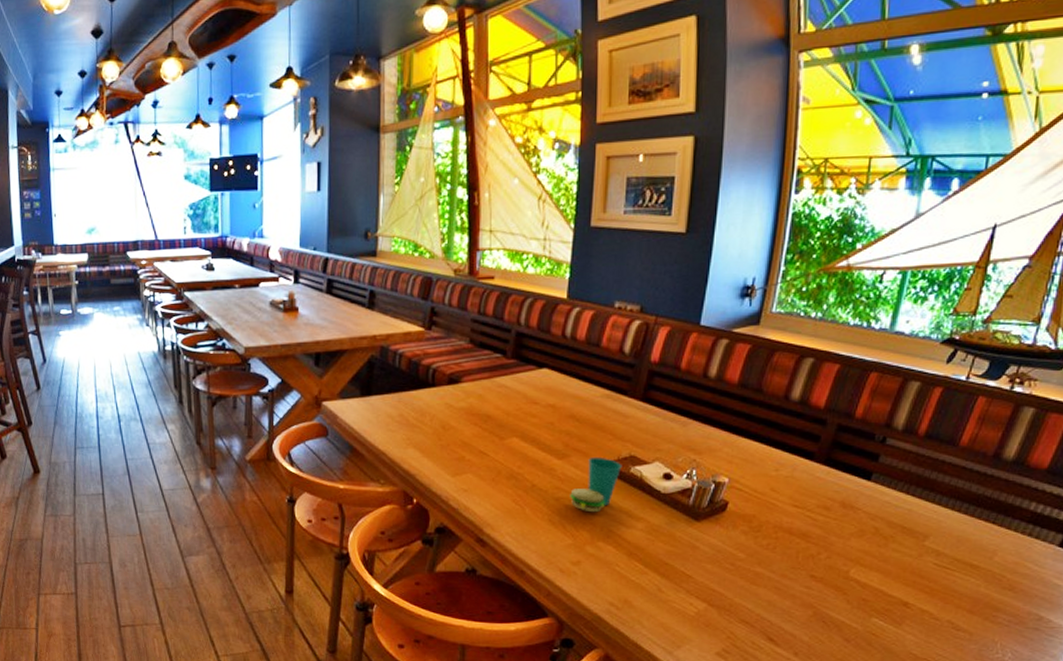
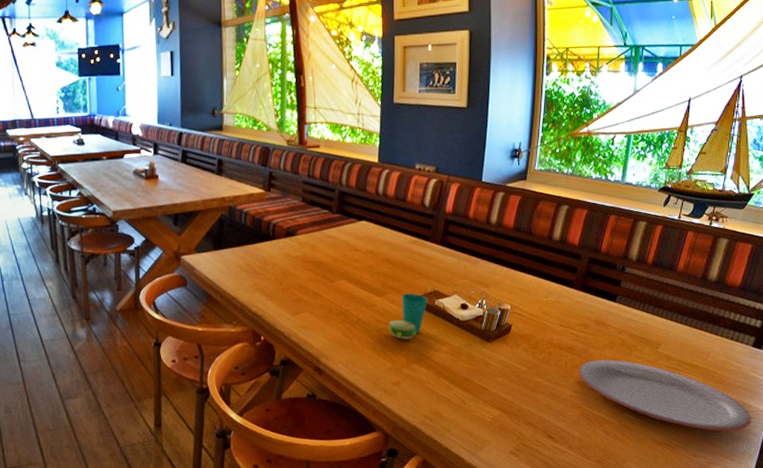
plate: none [813,550,1050,650] -> present [578,359,752,431]

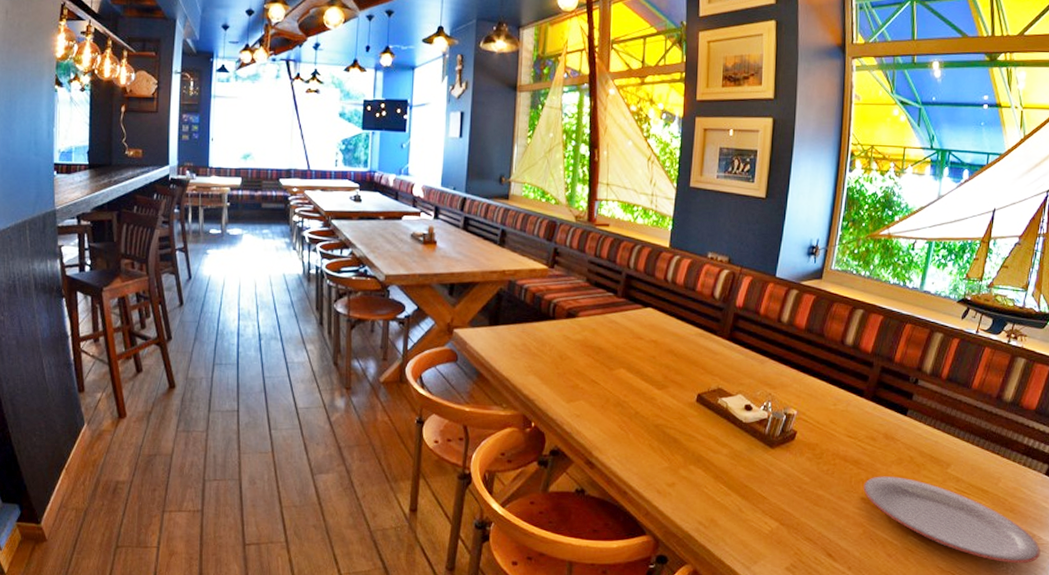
cup: present [388,293,428,340] -> none [667,388,712,439]

